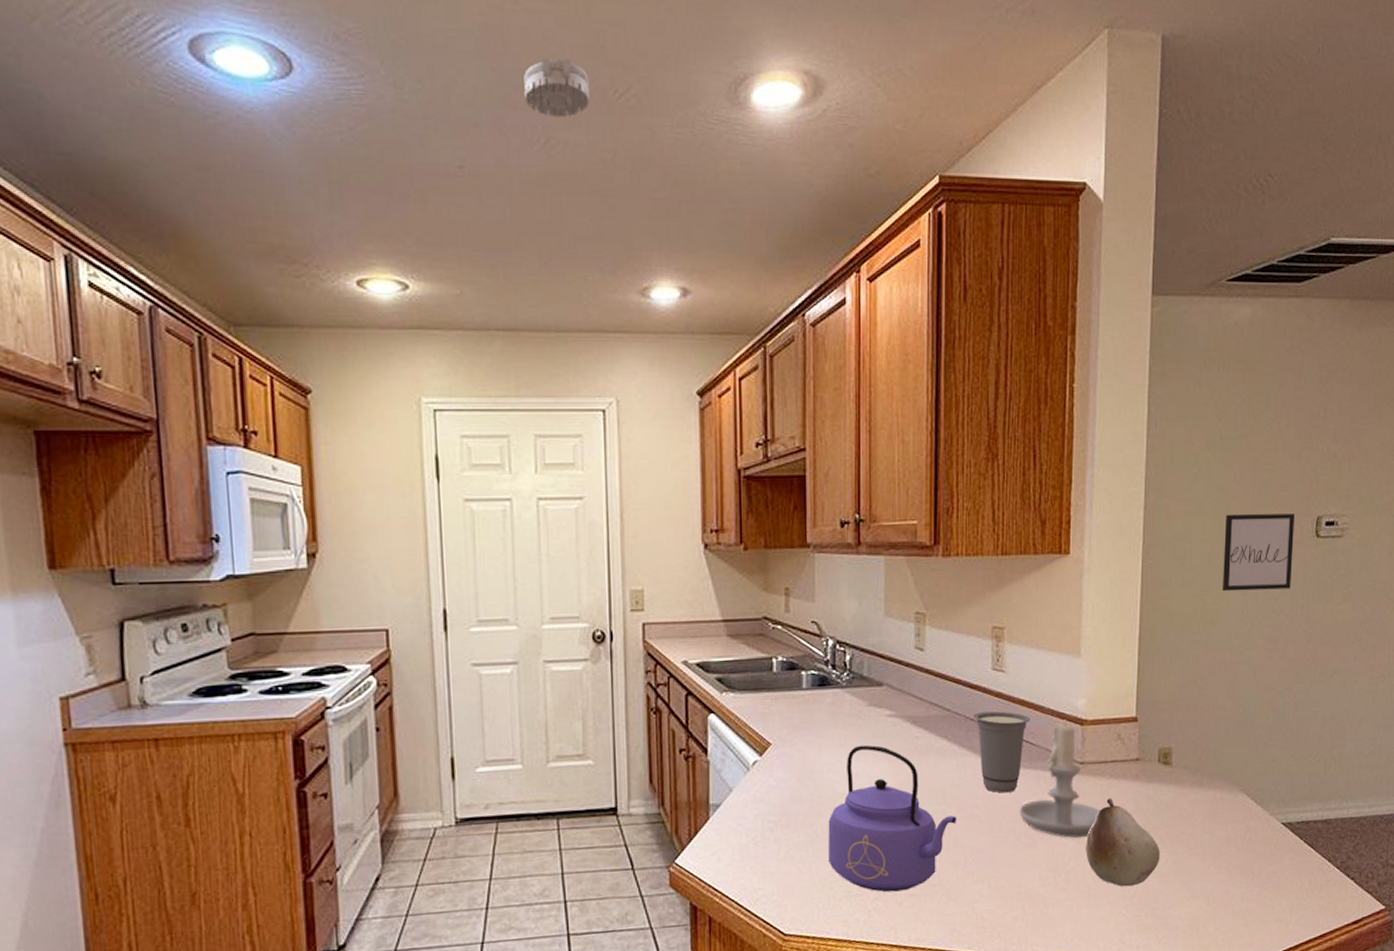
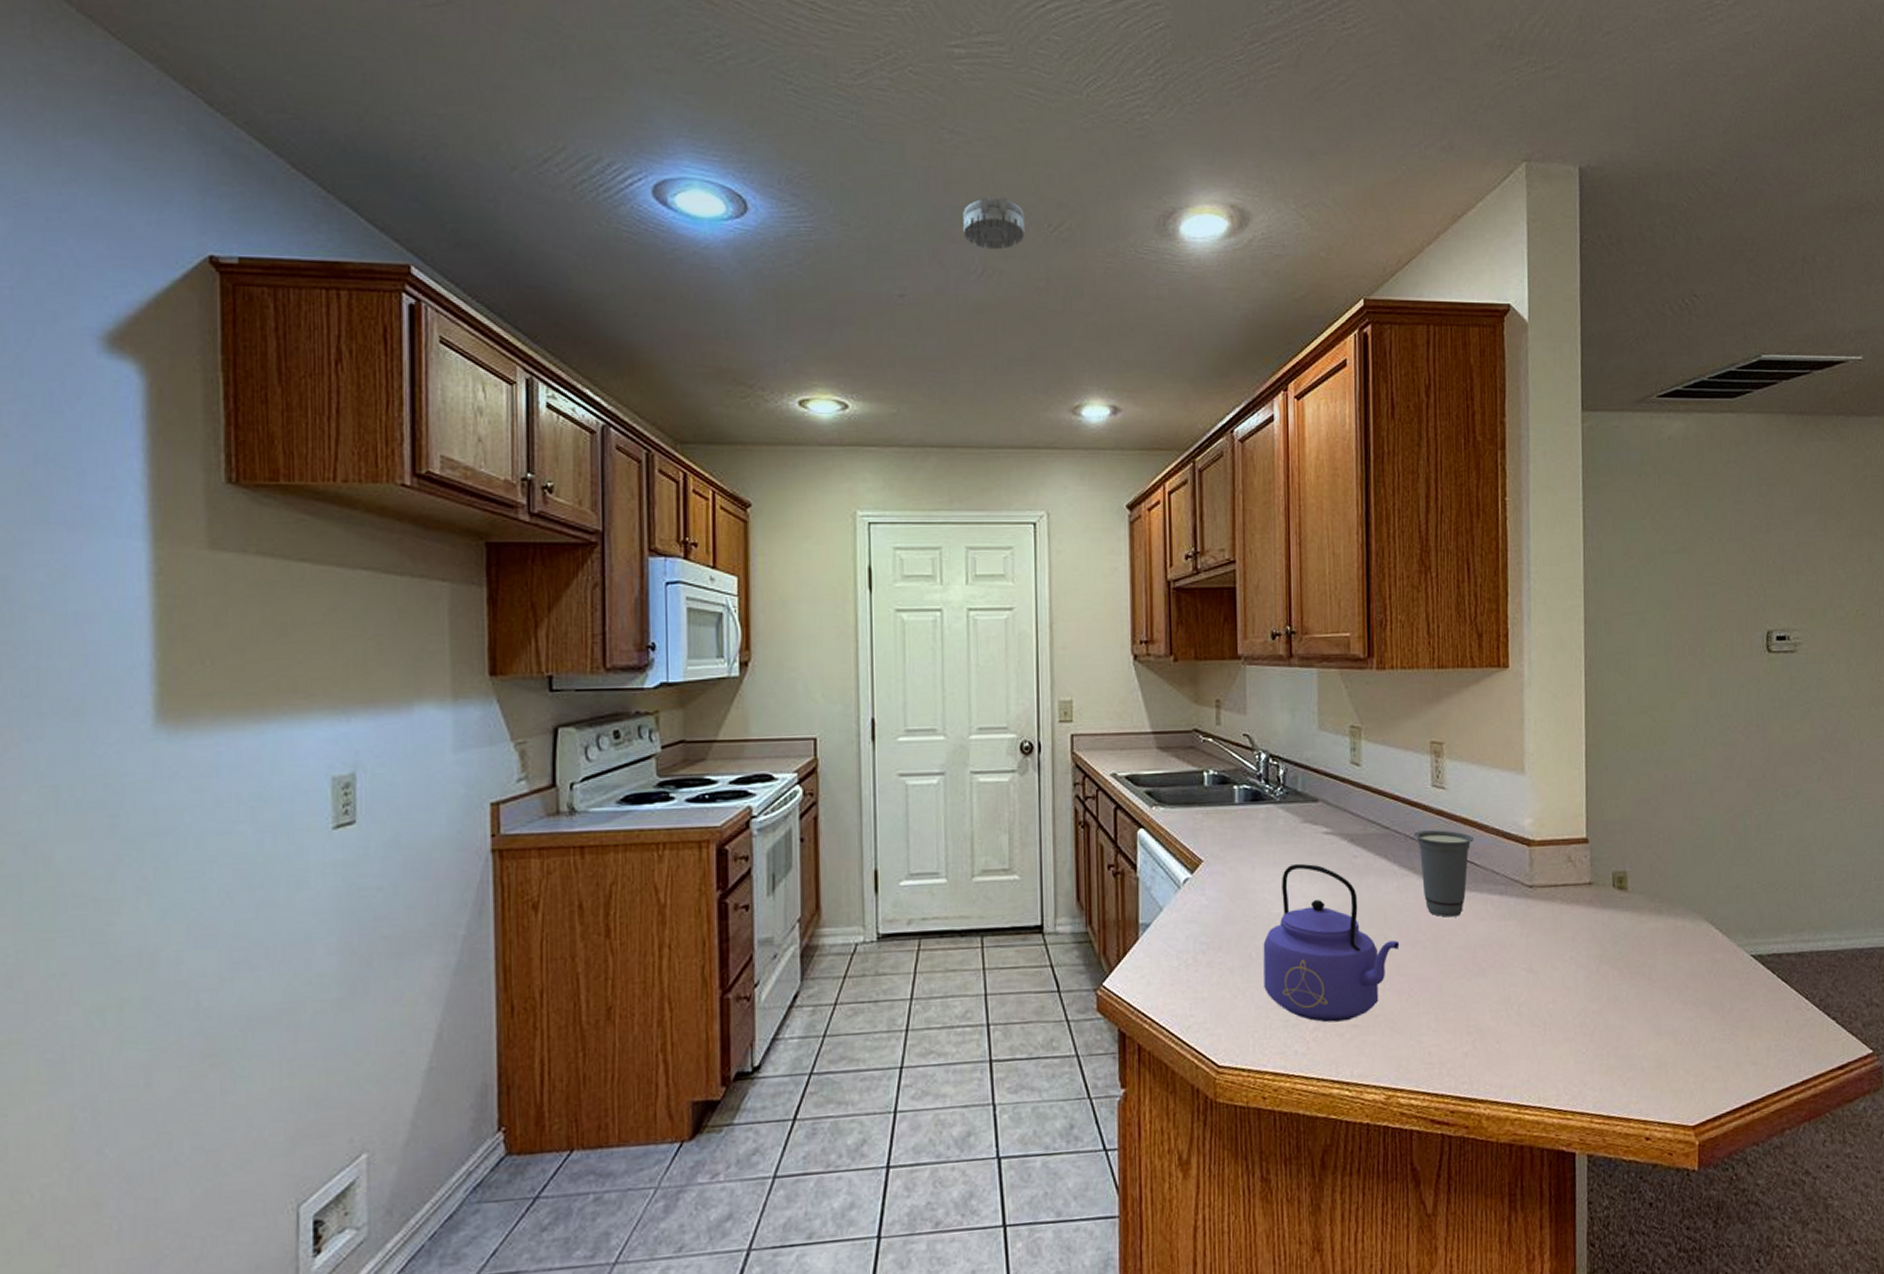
candle: present [1019,719,1100,838] -> none [1465,839,1553,968]
fruit: present [1086,798,1161,887] -> none [1539,924,1621,1022]
wall art: present [1223,513,1295,592] -> none [1670,627,1745,708]

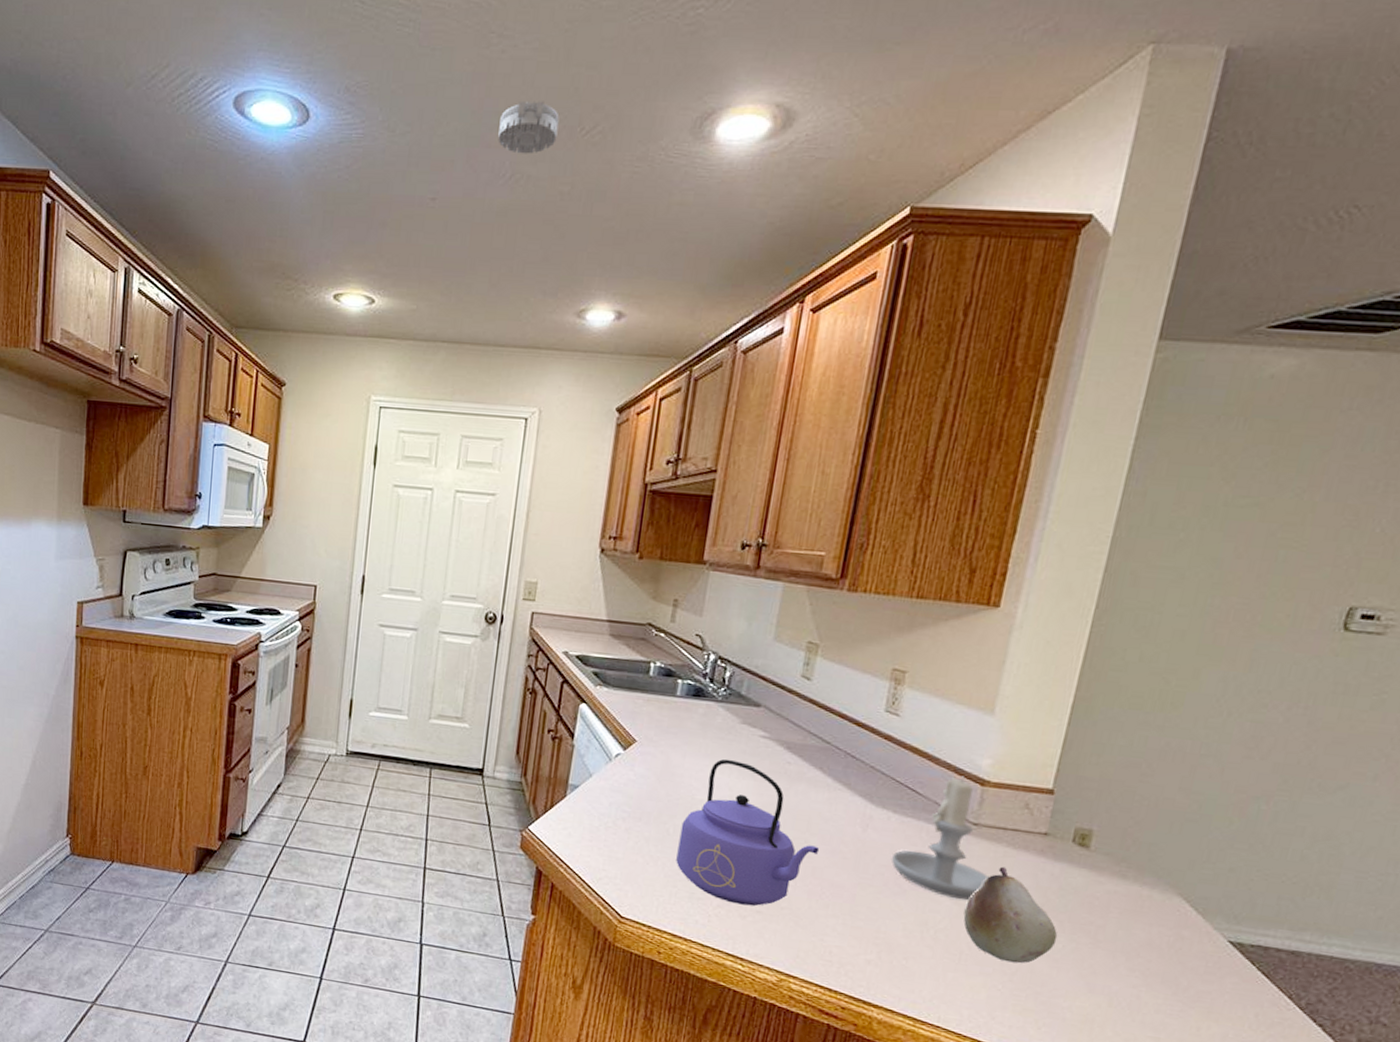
cup: present [1414,830,1474,918] -> none [854,751,921,837]
candle: none [1465,839,1553,968] -> present [891,776,989,901]
fruit: none [1539,924,1621,1022] -> present [963,866,1058,963]

